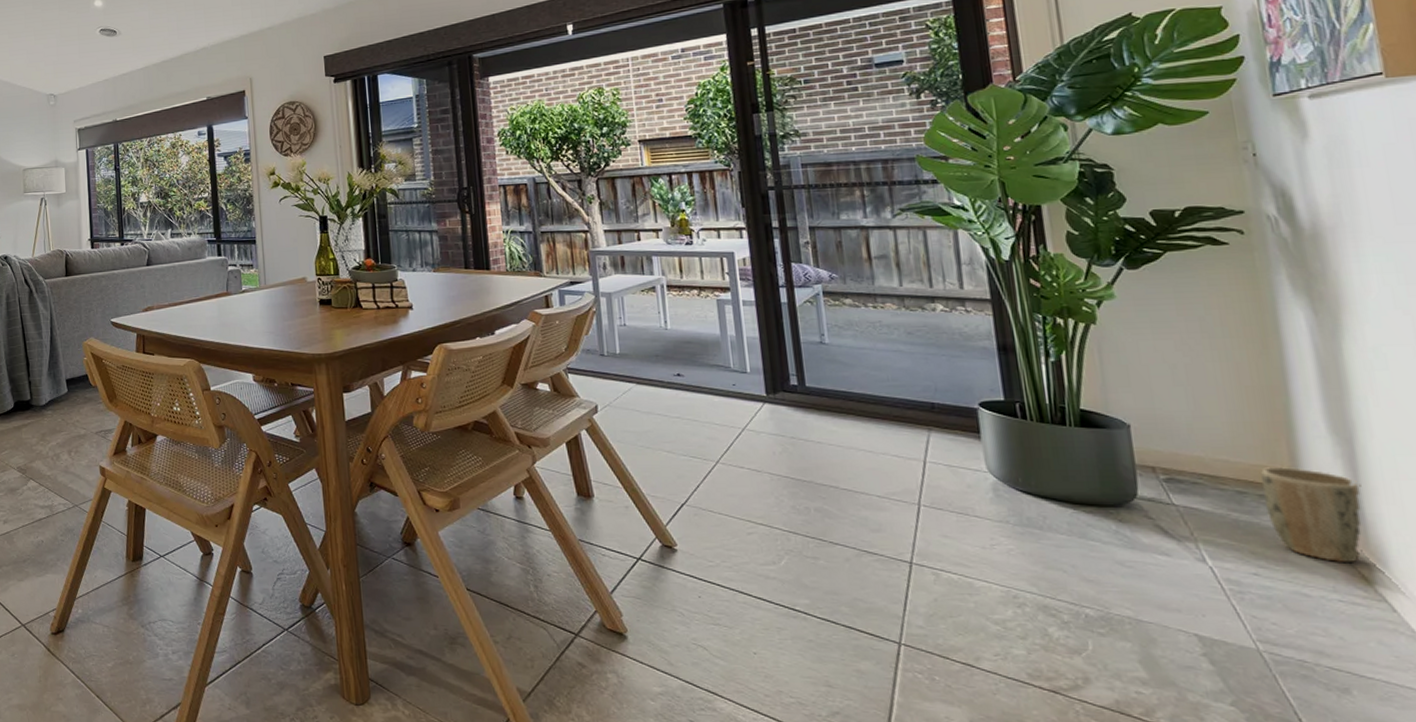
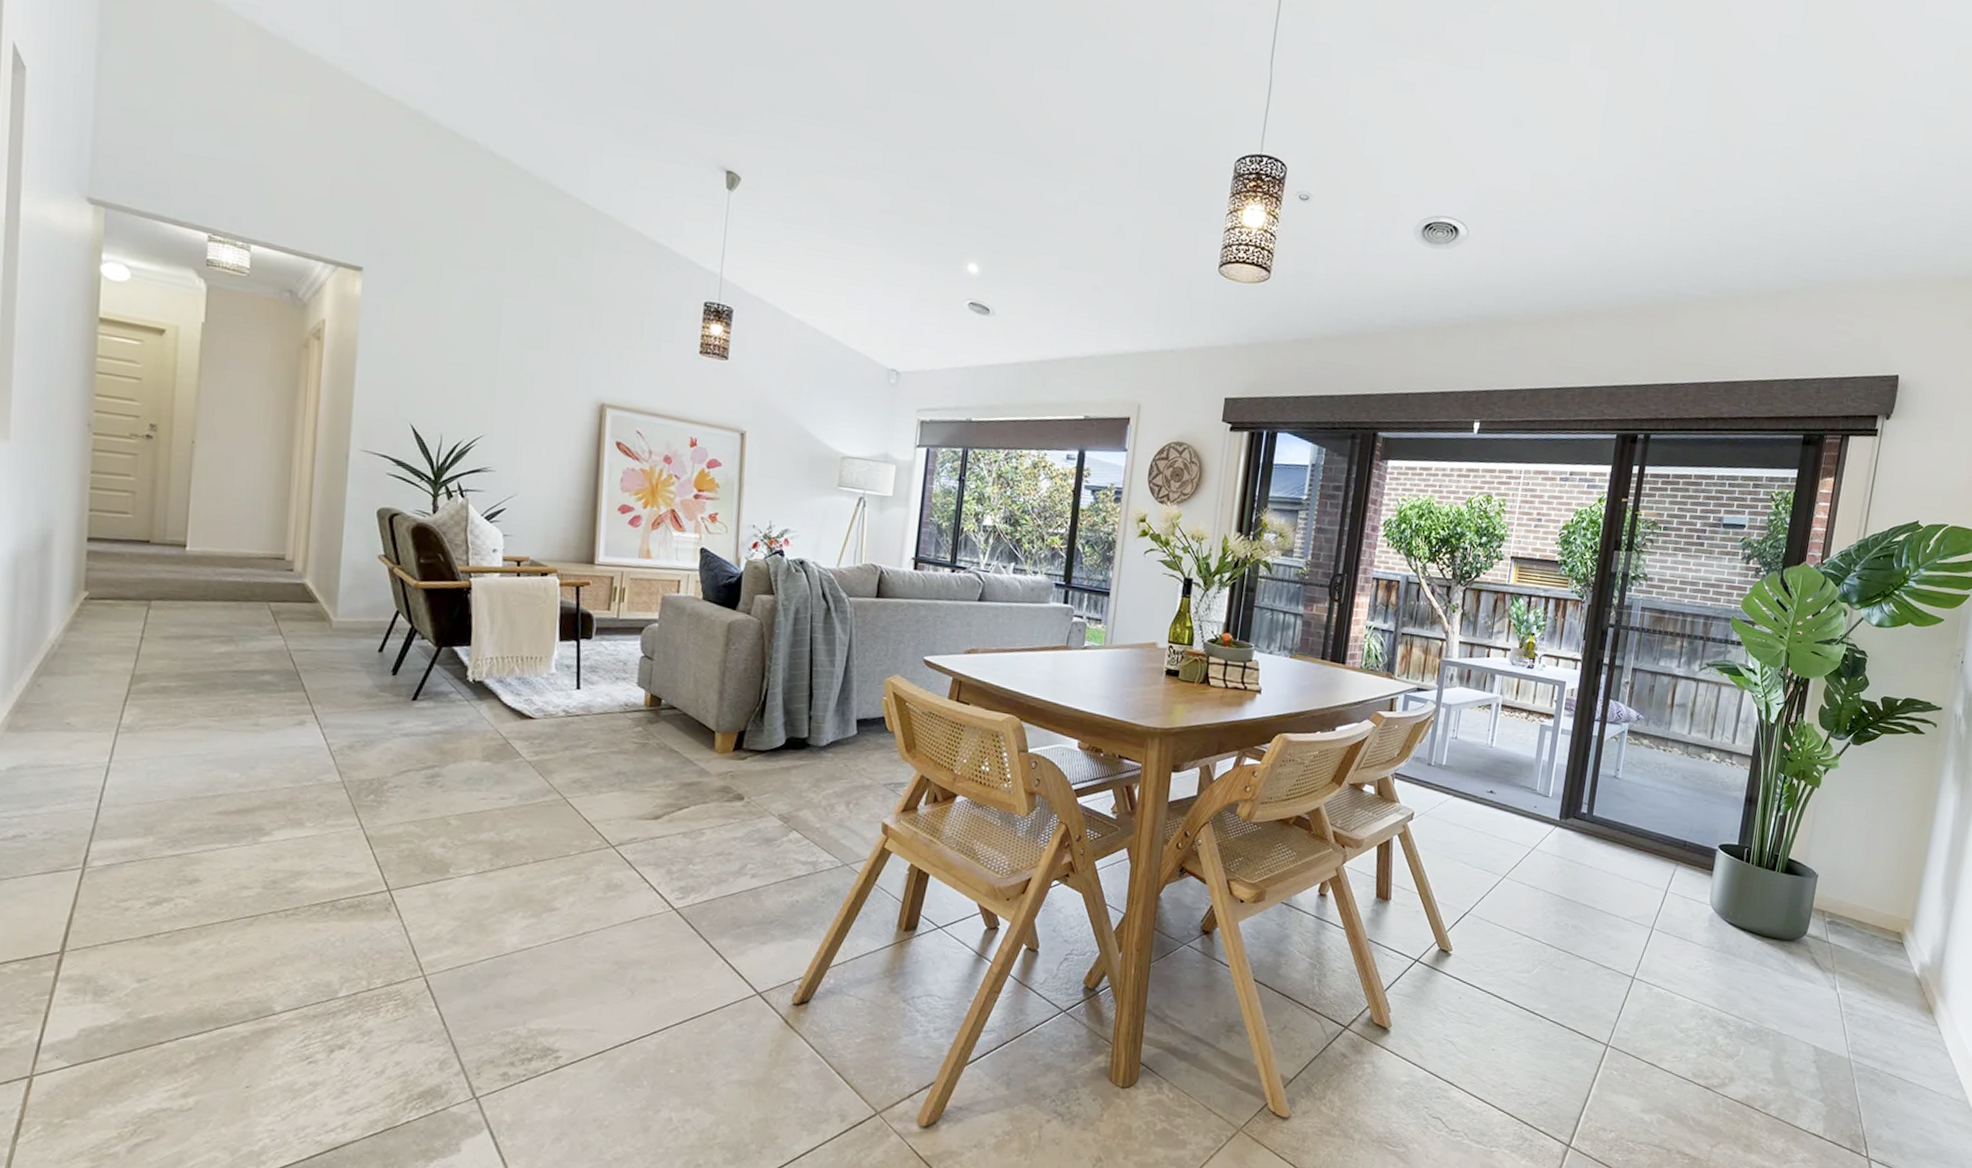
plant pot: present [1261,467,1363,563] -> none [1885,918,1949,996]

